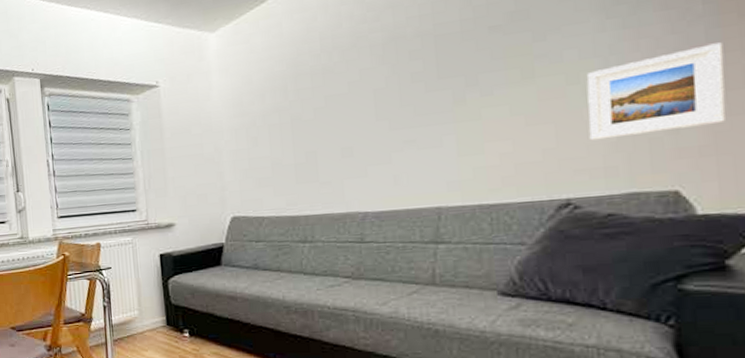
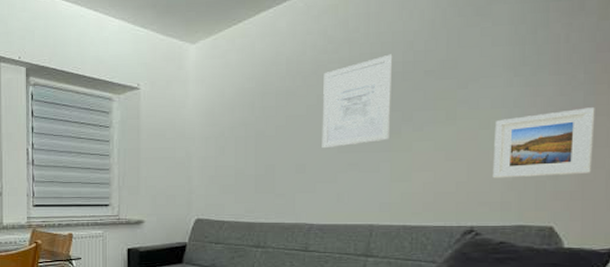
wall art: none [364,13,452,128] -> present [322,54,393,149]

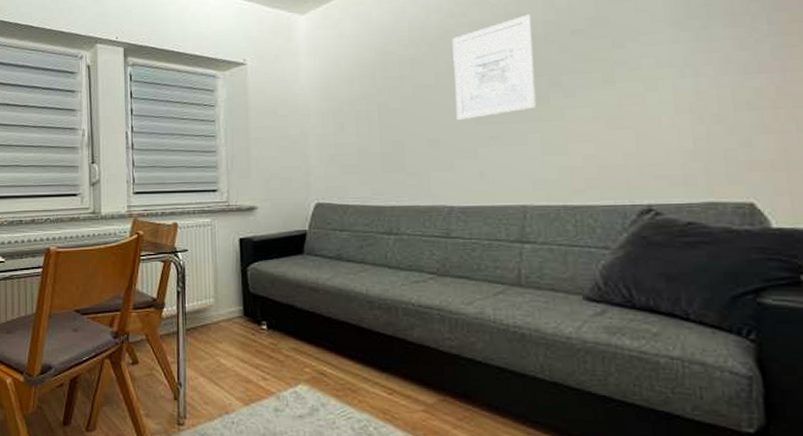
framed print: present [492,107,595,178] -> none [663,62,794,148]

